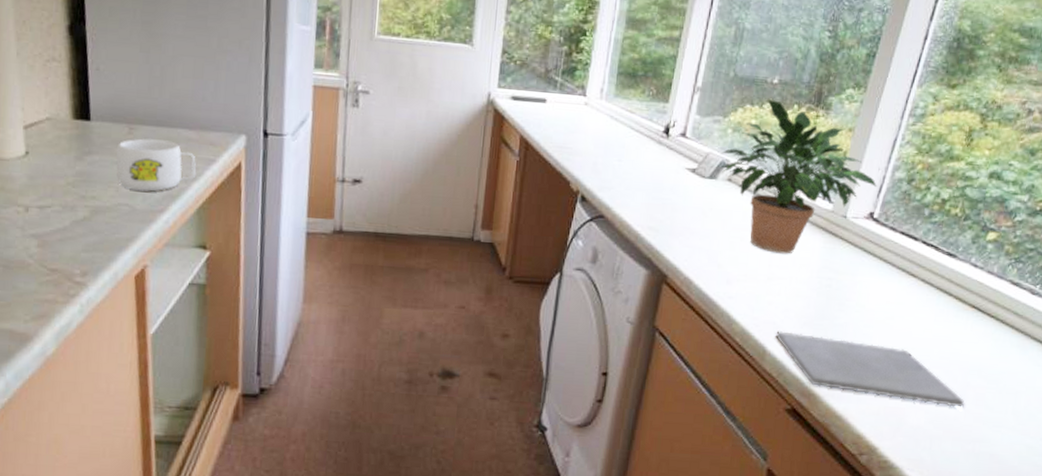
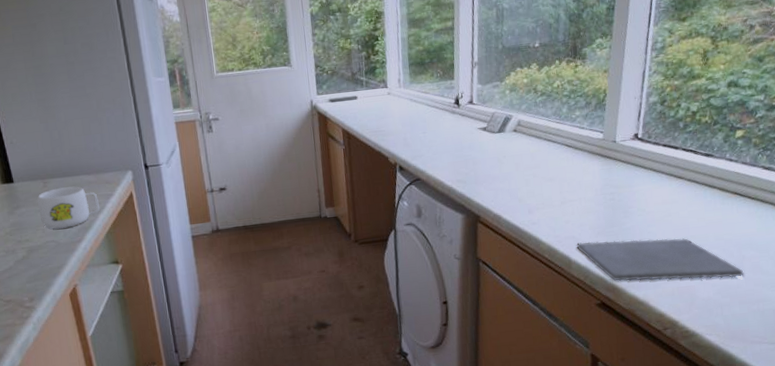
potted plant: present [717,99,877,254] -> none [503,60,636,182]

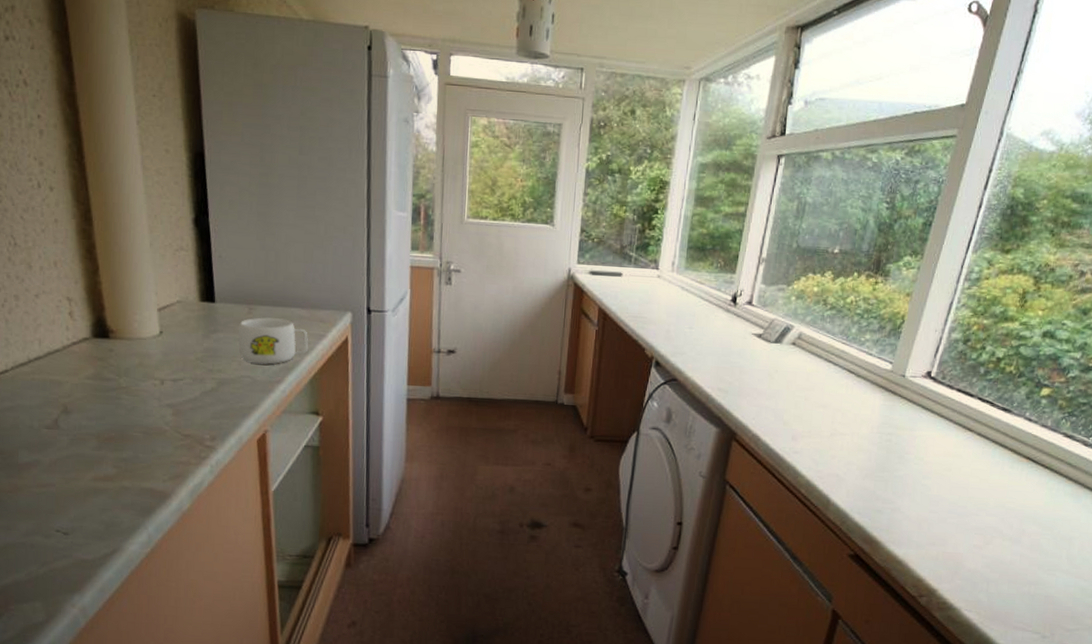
notepad: present [577,238,744,281] -> none [839,483,1021,553]

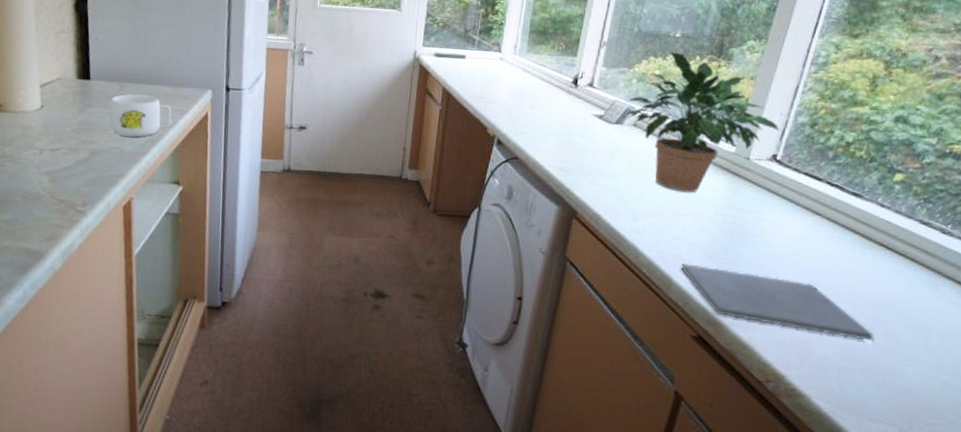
potted plant: none [782,268,934,412] -> present [623,52,780,193]
notepad: none [839,483,1021,553] -> present [681,263,874,341]

